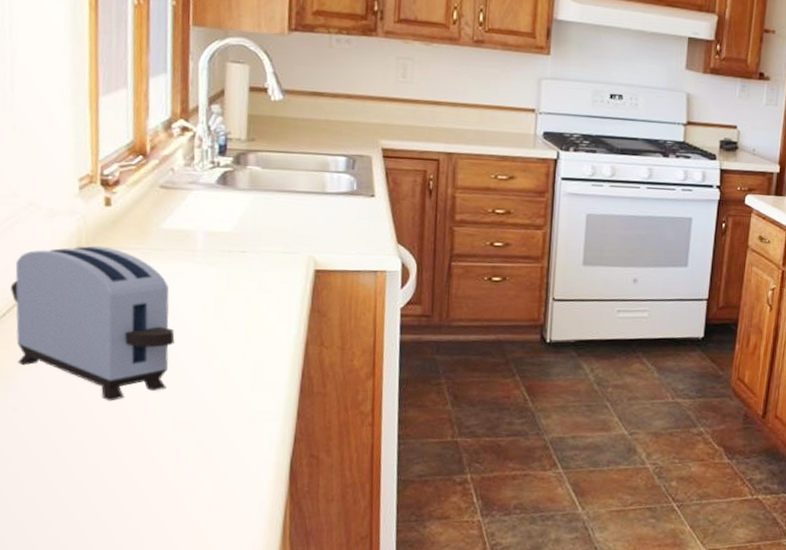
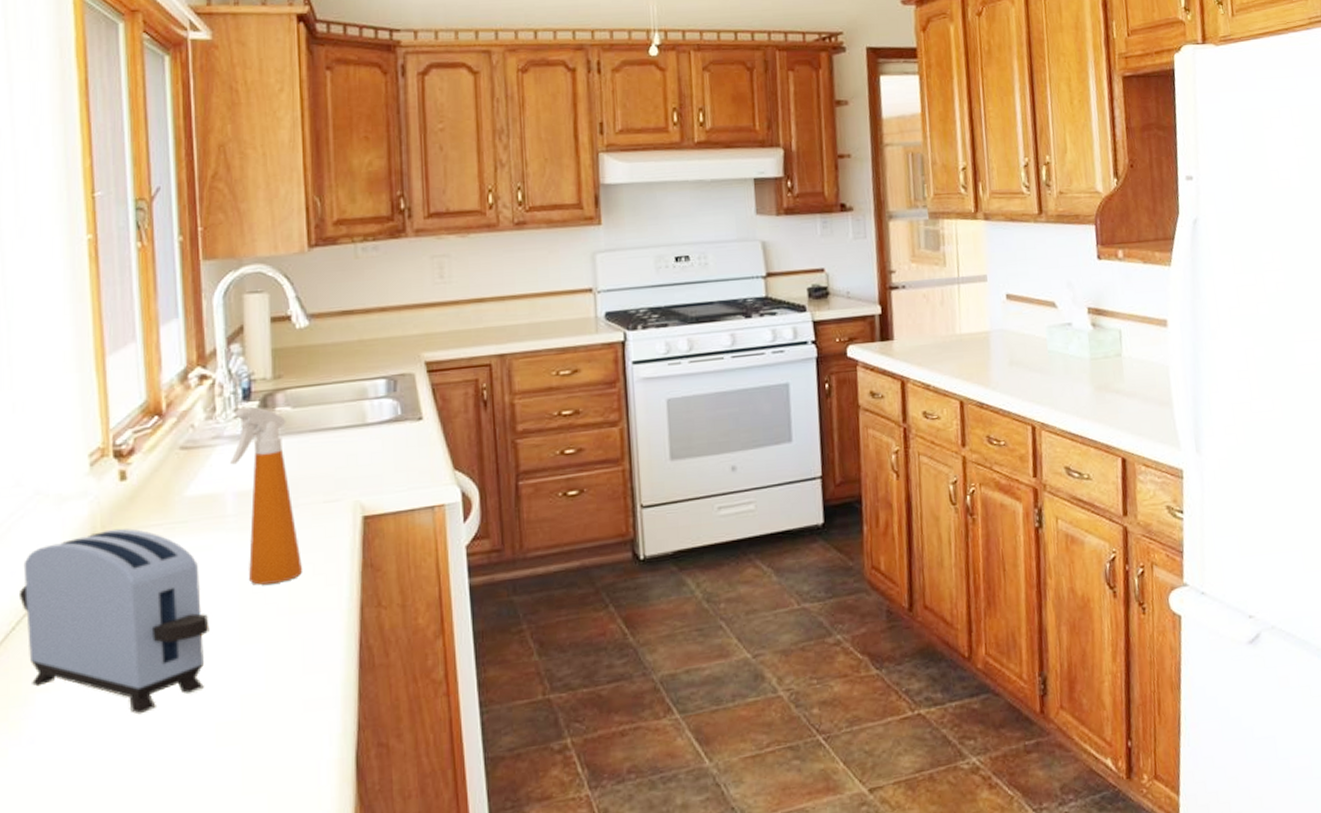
spray bottle: none [204,160,259,313] -> present [231,406,302,585]

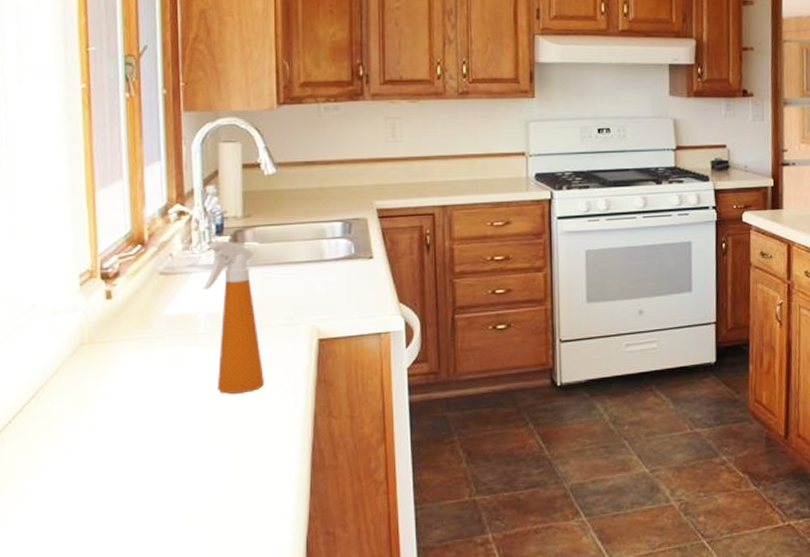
toaster: present [18,528,210,714] -> none [14,340,182,500]

